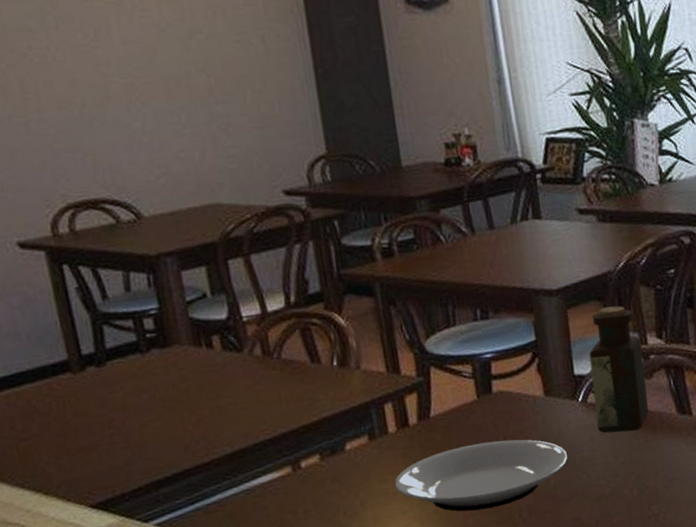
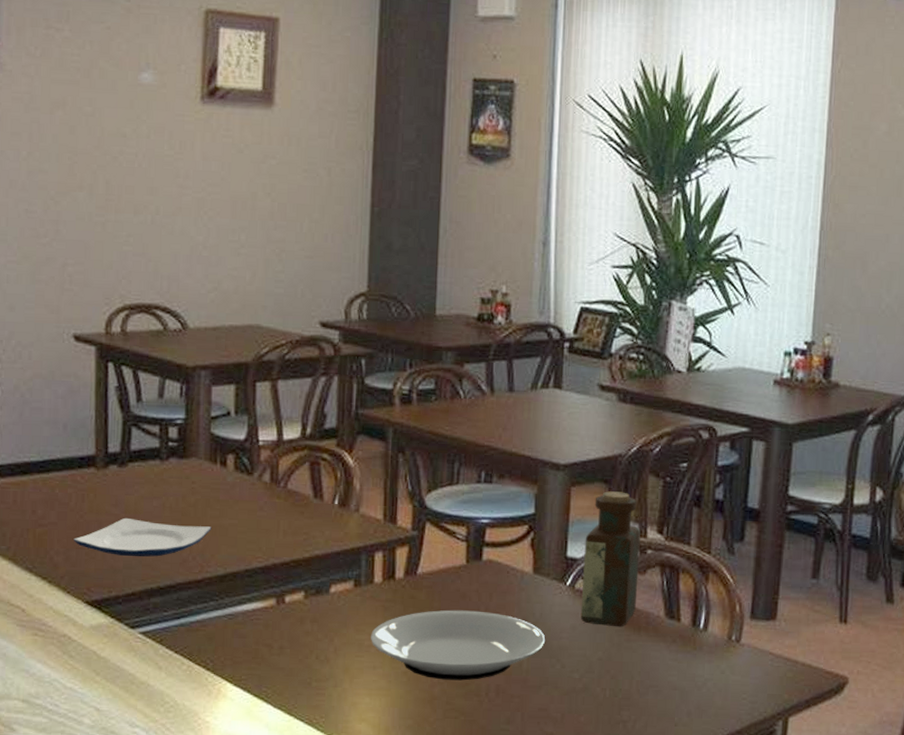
plate: none [63,409,210,455] -> present [74,517,212,557]

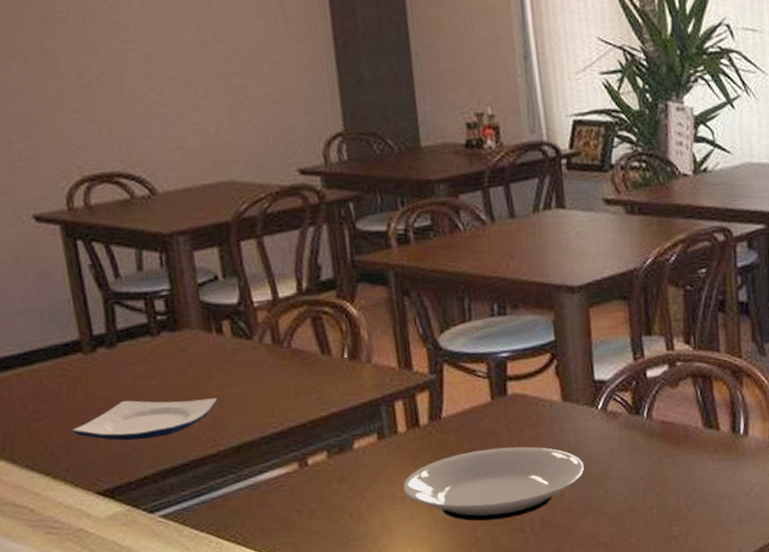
bottle: present [580,491,641,627] -> none [611,306,673,445]

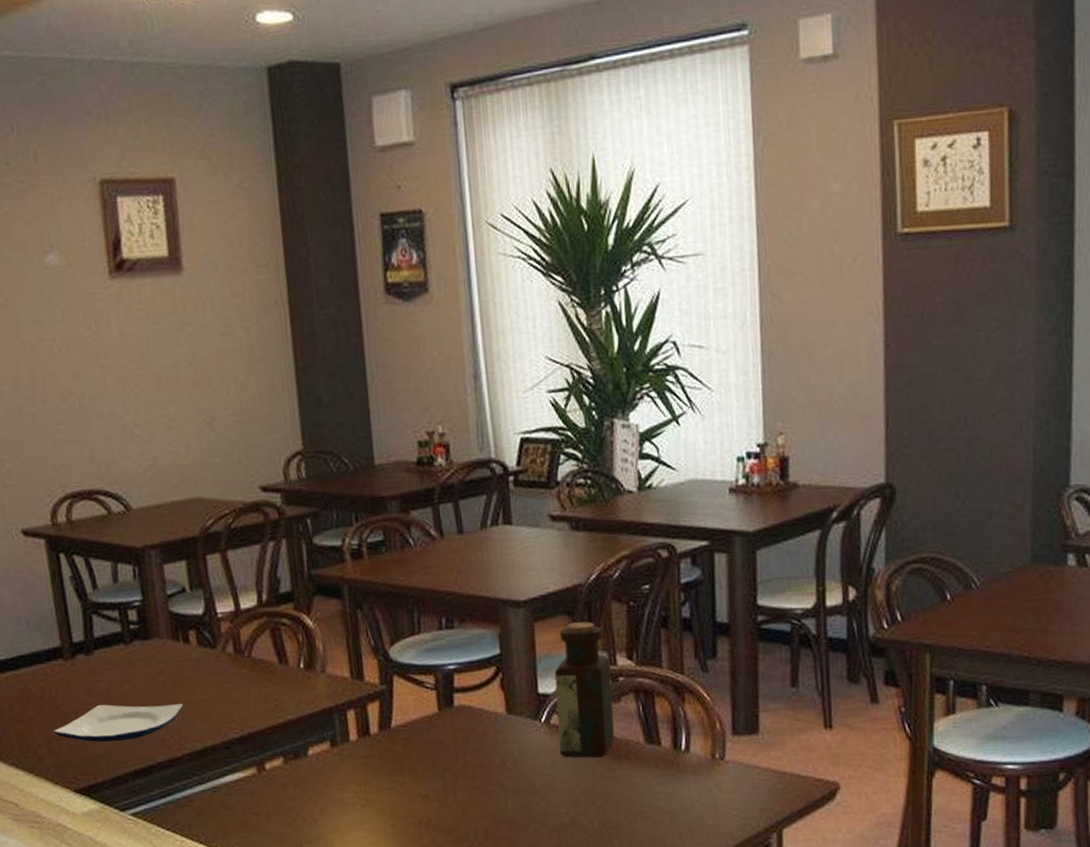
plate: present [403,446,584,521] -> none [354,757,527,829]
bottle: none [611,306,673,445] -> present [554,621,614,758]

